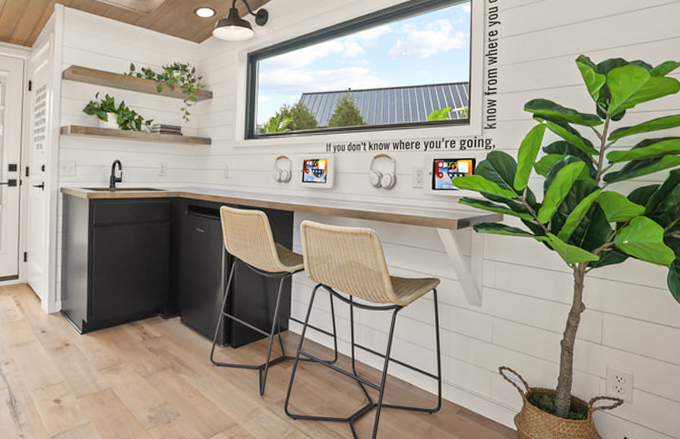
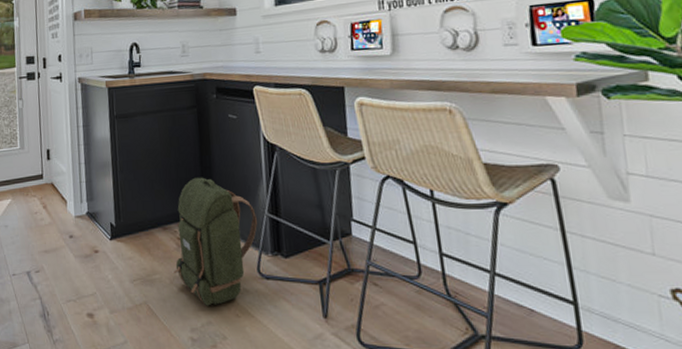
backpack: none [138,281,213,390] -> present [173,177,257,306]

